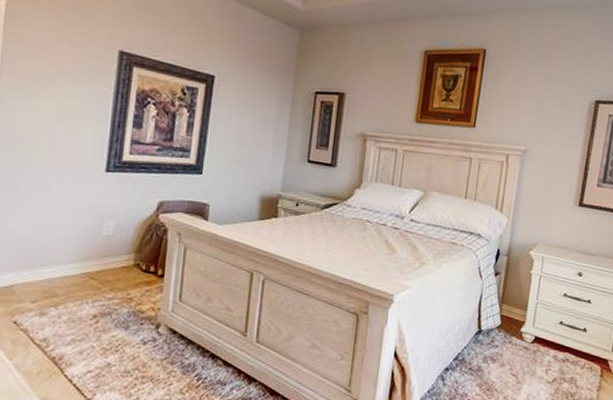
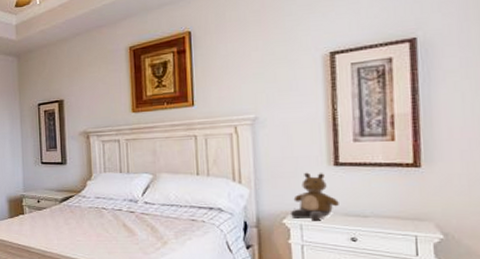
bear: none [536,209,576,255] -> present [289,172,339,221]

